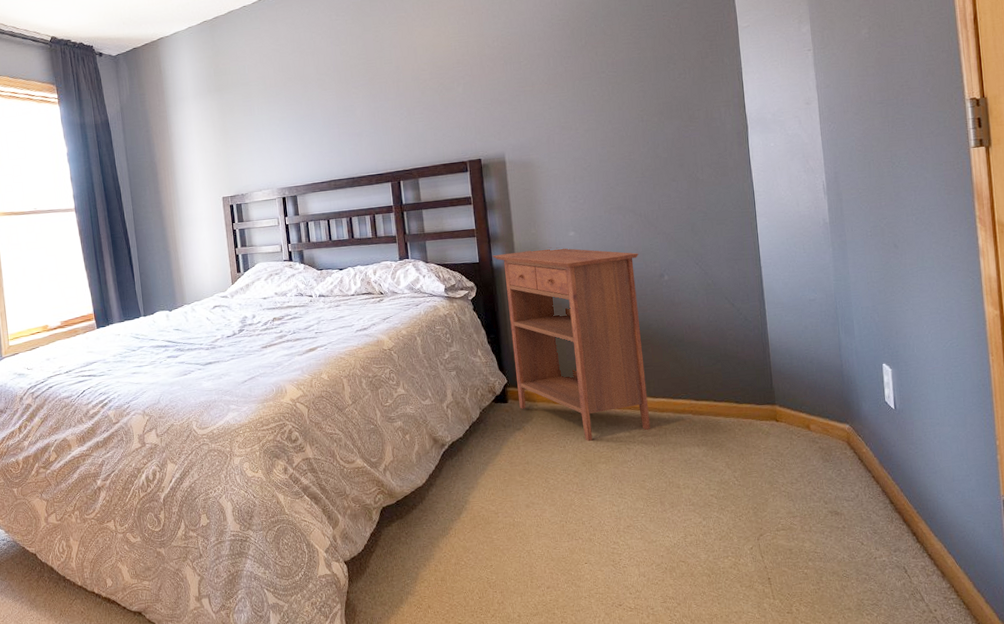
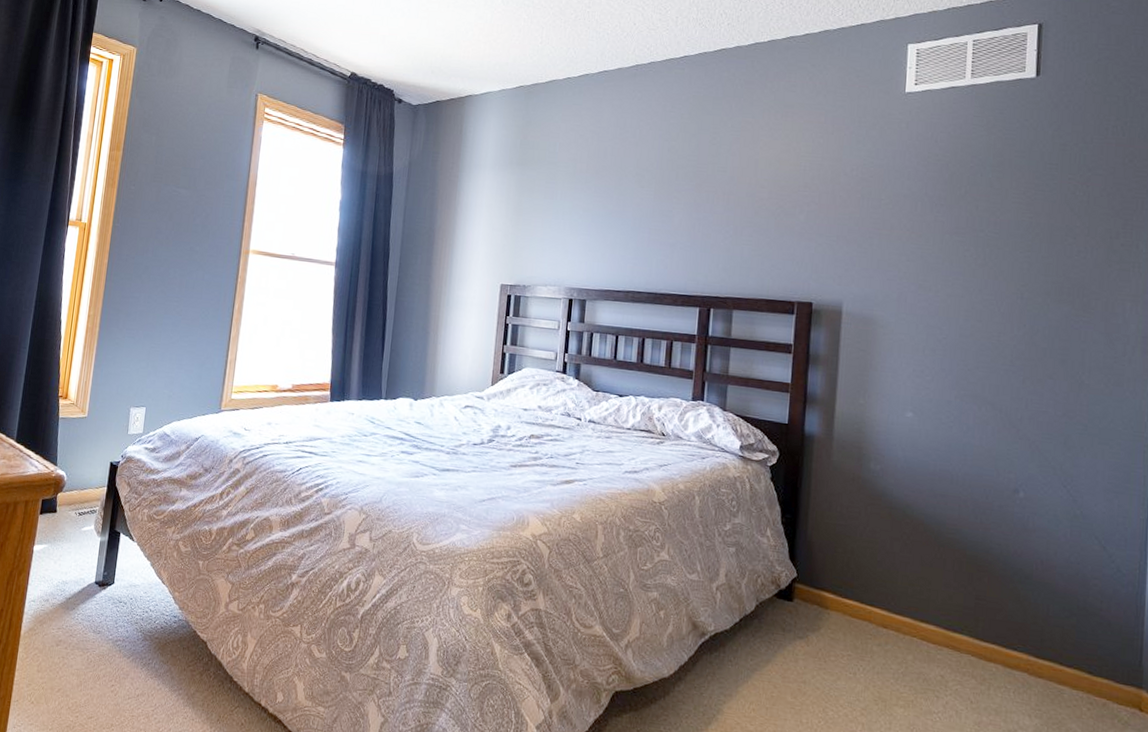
nightstand: present [492,247,650,441] -> none [805,419,991,679]

